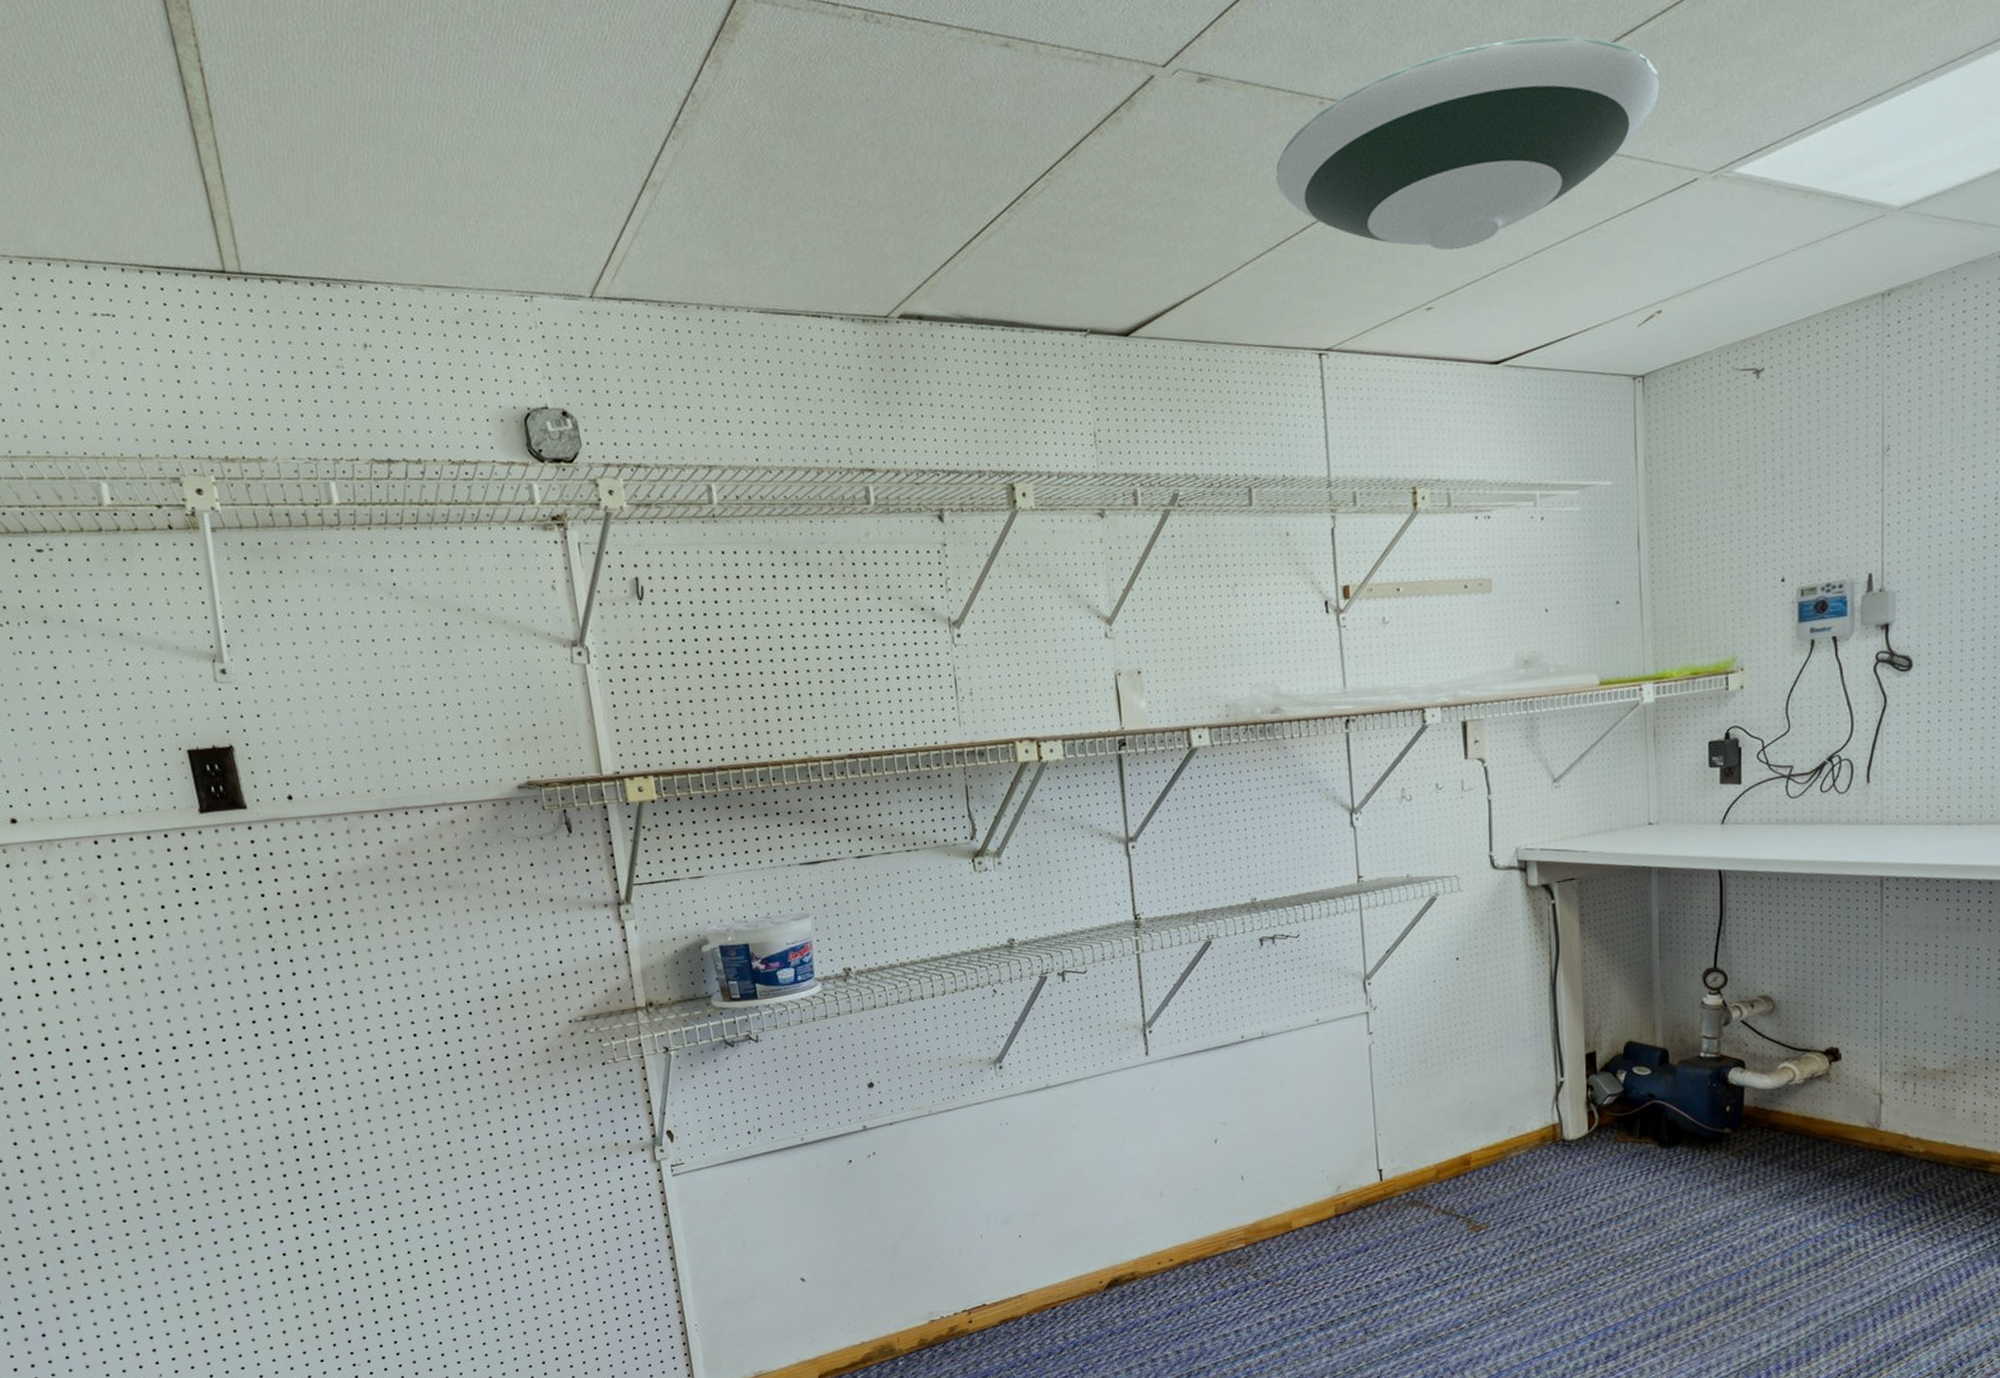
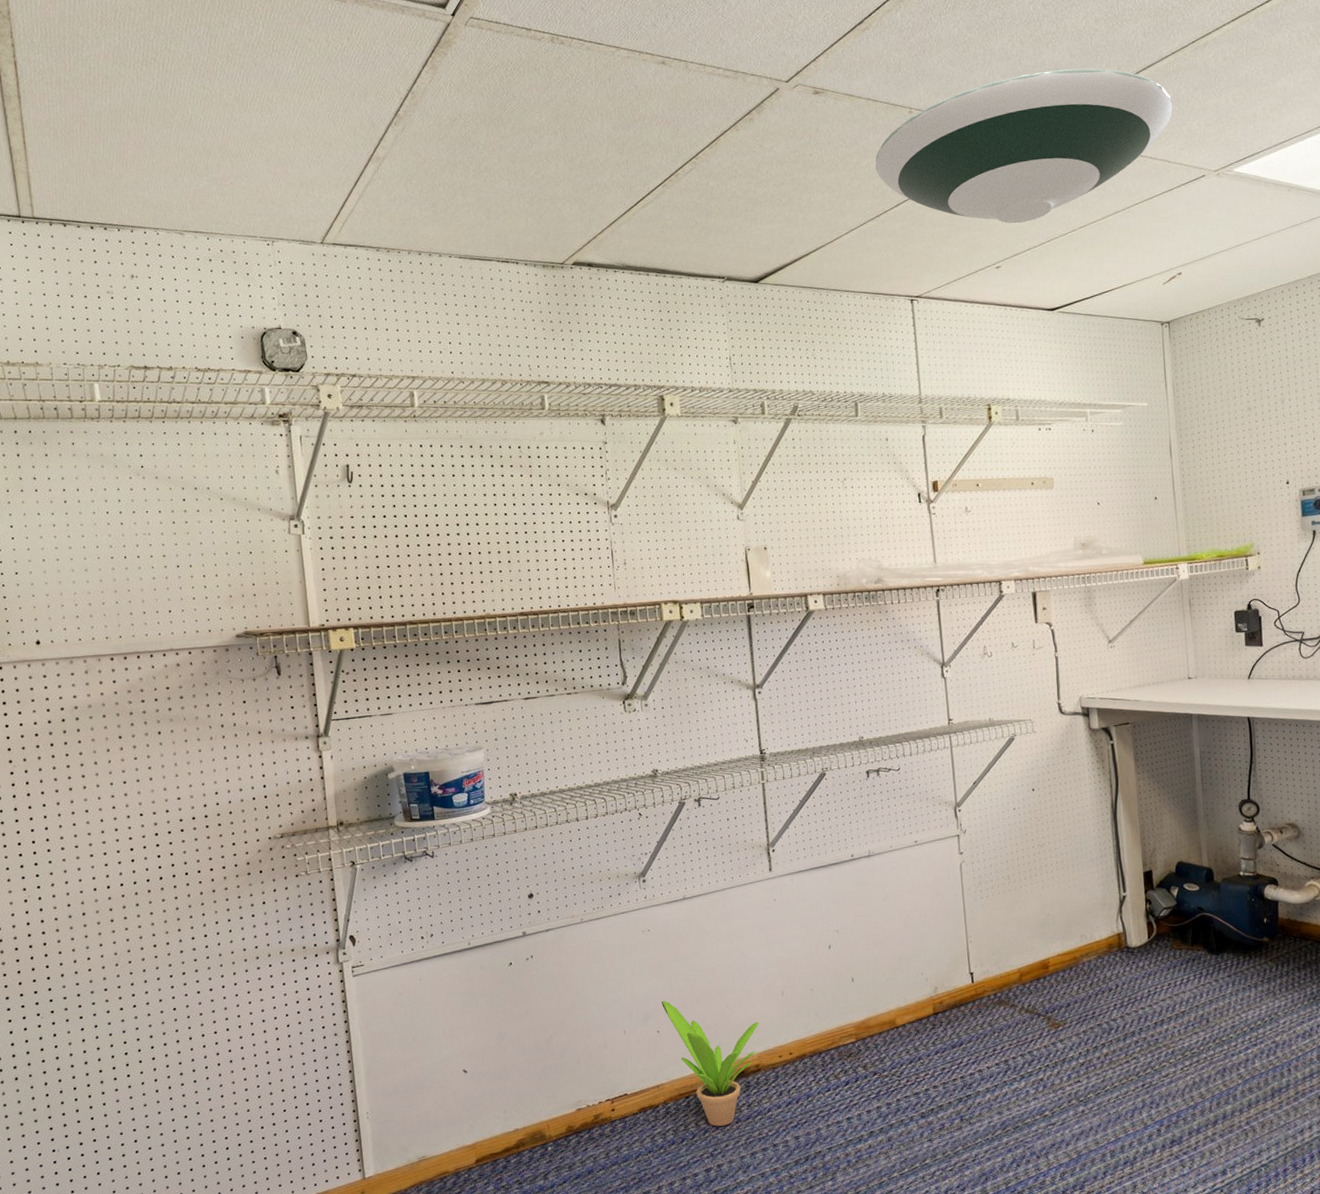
potted plant: none [1023,1202,1135,1340] -> present [662,1001,759,1127]

